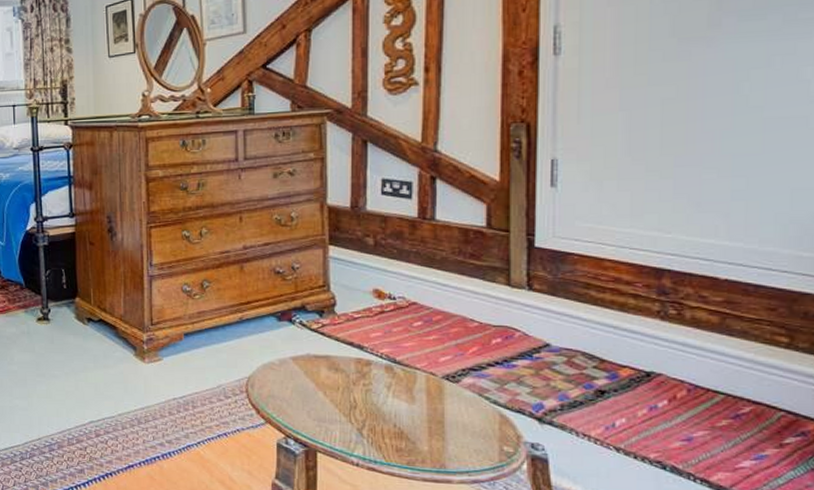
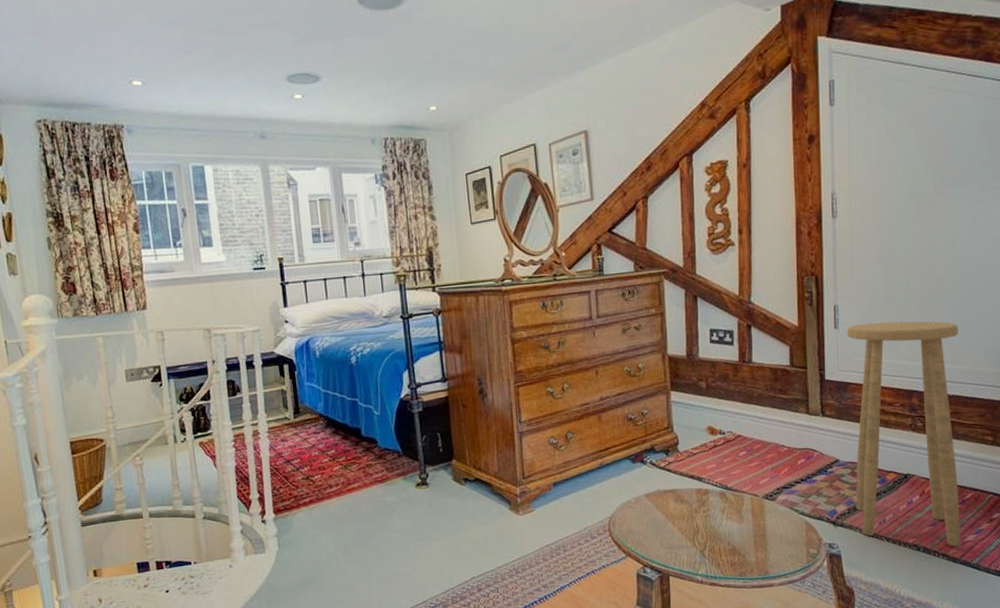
stool: none [569,182,738,472] -> present [847,321,961,547]

